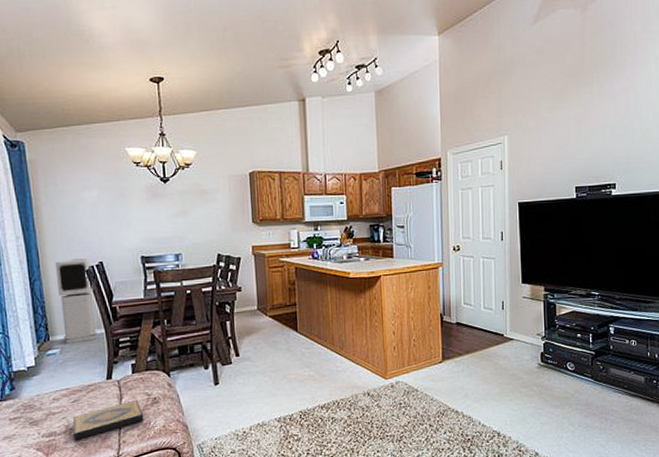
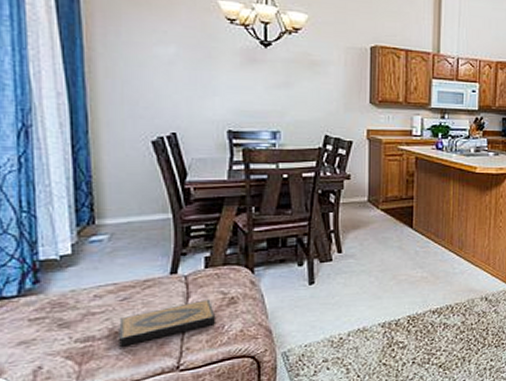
air purifier: present [54,258,97,344] -> none [110,125,162,229]

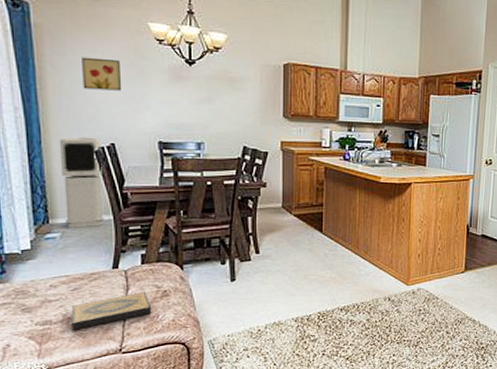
air purifier: none [110,125,162,229] -> present [59,136,104,228]
wall art: none [139,37,187,75] -> present [82,57,122,91]

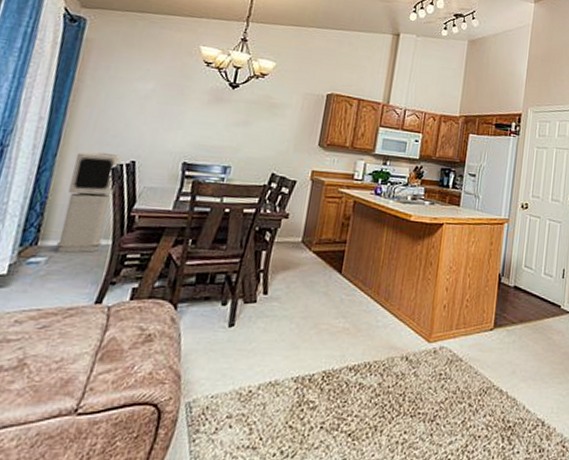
hardback book: present [71,292,152,330] -> none [24,334,129,381]
wall art: present [82,57,122,91] -> none [118,73,163,109]

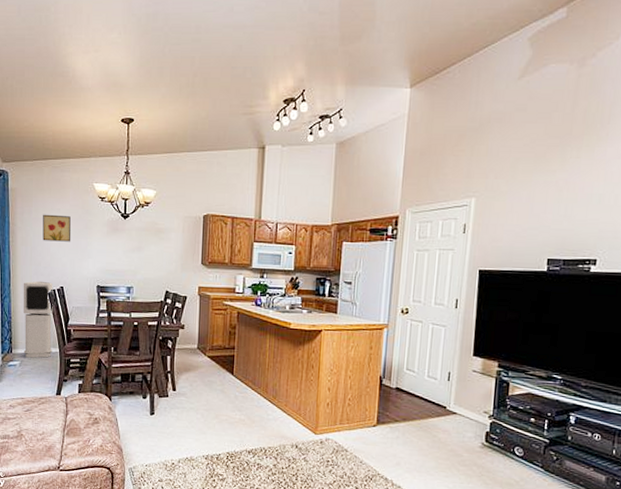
wall art: none [118,73,163,109] -> present [43,214,71,242]

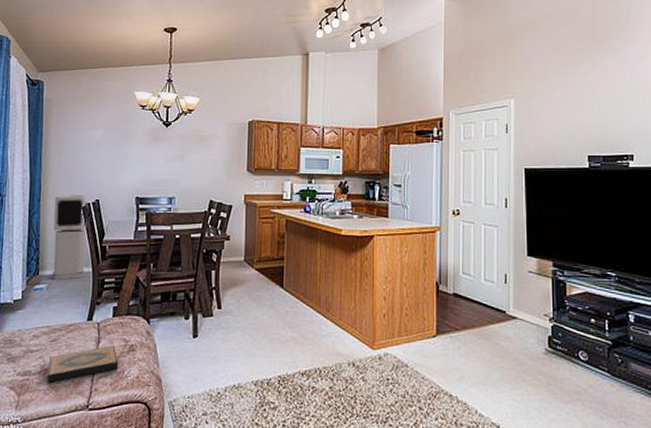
hardback book: none [23,417,85,446] -> present [47,345,119,383]
wall art: present [43,214,71,242] -> none [78,124,109,152]

